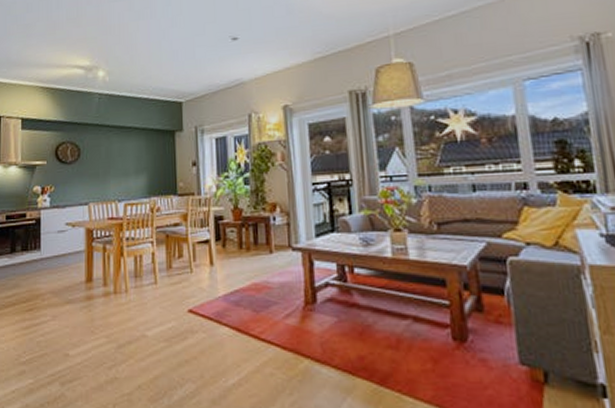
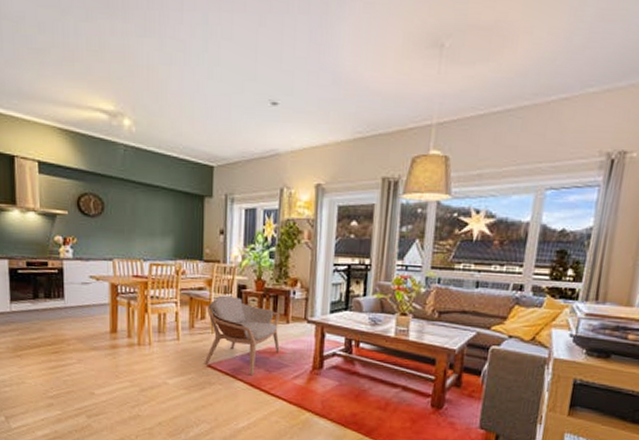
armchair: none [184,229,266,319] -> present [204,295,280,376]

